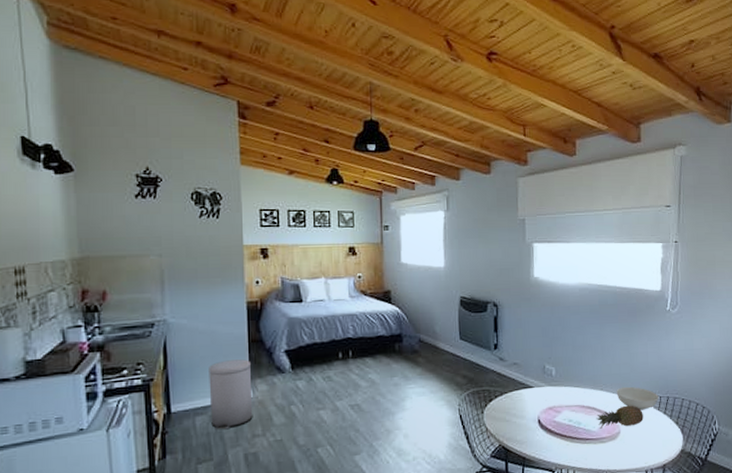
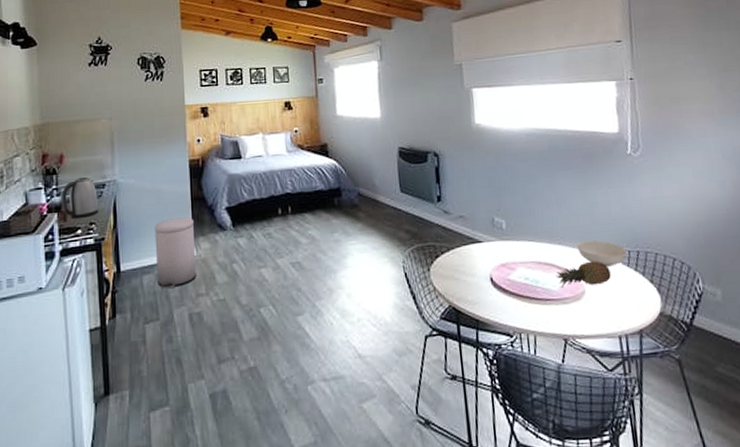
kettle: none [105,316,147,359] -> present [62,177,99,219]

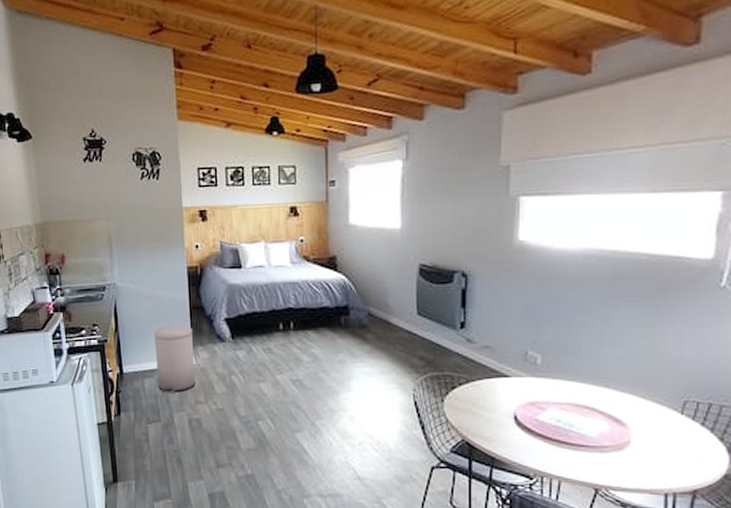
kettle: present [62,177,99,219] -> none [65,279,101,320]
fruit: present [556,260,611,288] -> none [596,409,668,436]
bowl: present [576,240,627,267] -> none [628,385,695,418]

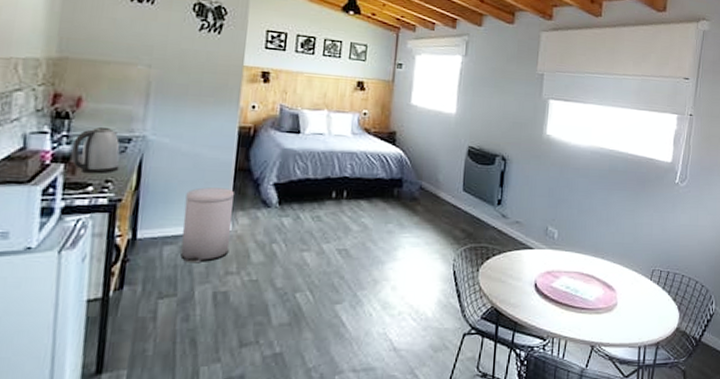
kettle: none [65,279,101,320] -> present [71,127,121,174]

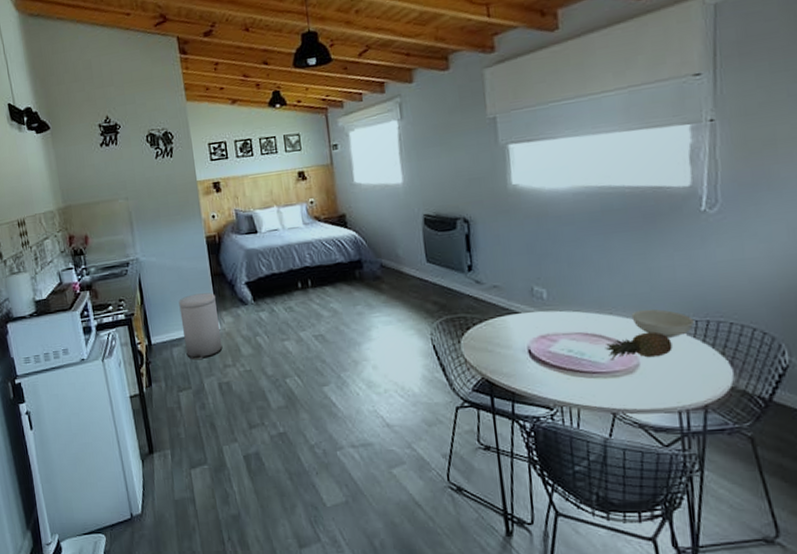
kettle: present [71,127,121,174] -> none [90,257,126,296]
fruit: none [594,277,642,299] -> present [605,331,673,360]
bowl: none [617,257,659,283] -> present [631,309,694,338]

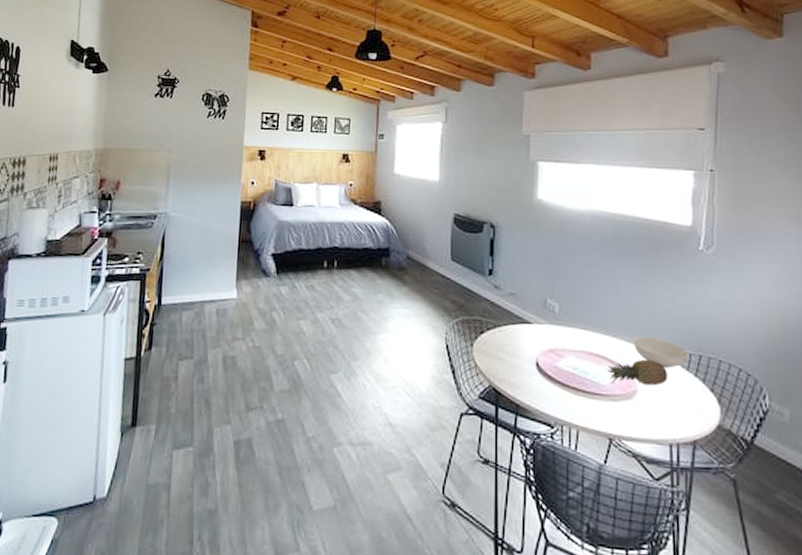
pedal bin: present [179,292,223,361] -> none [196,258,238,329]

